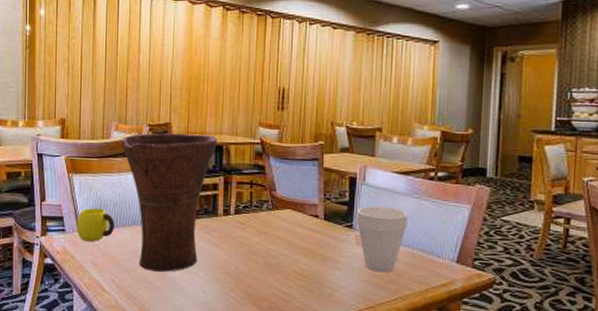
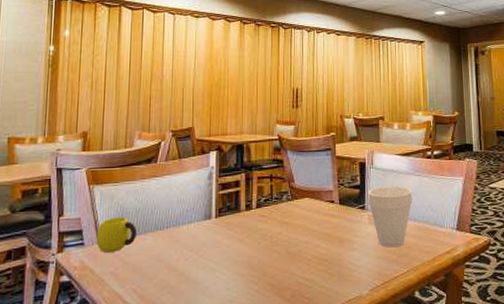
vase: present [121,133,217,272] -> none [144,135,238,275]

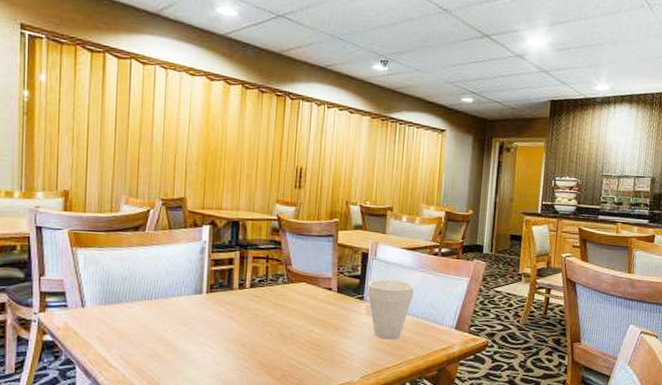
cup: present [96,217,138,254] -> none [80,282,124,318]

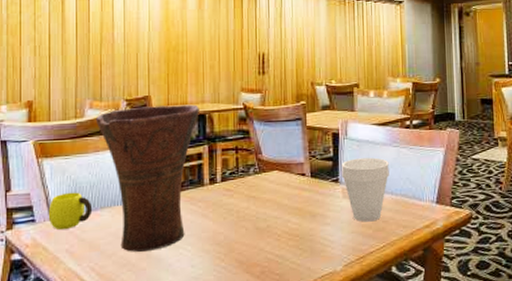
cup: none [80,282,124,318] -> present [48,192,93,230]
vase: none [131,207,234,345] -> present [96,104,199,252]

